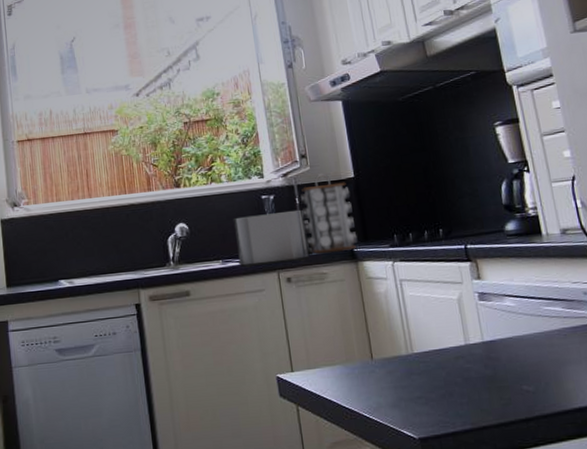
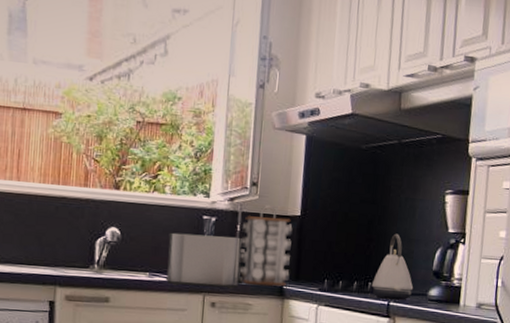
kettle: none [442,175,488,244] -> present [371,233,414,300]

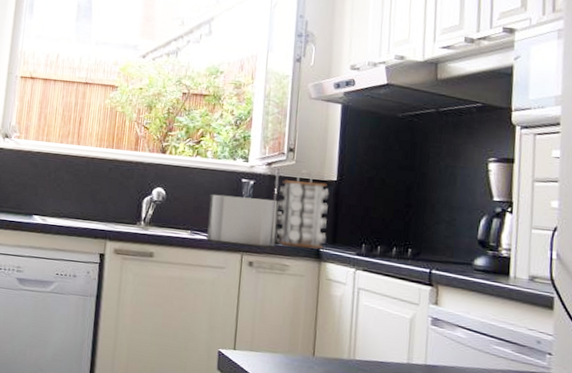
kettle: present [371,233,414,300] -> none [411,200,457,269]

